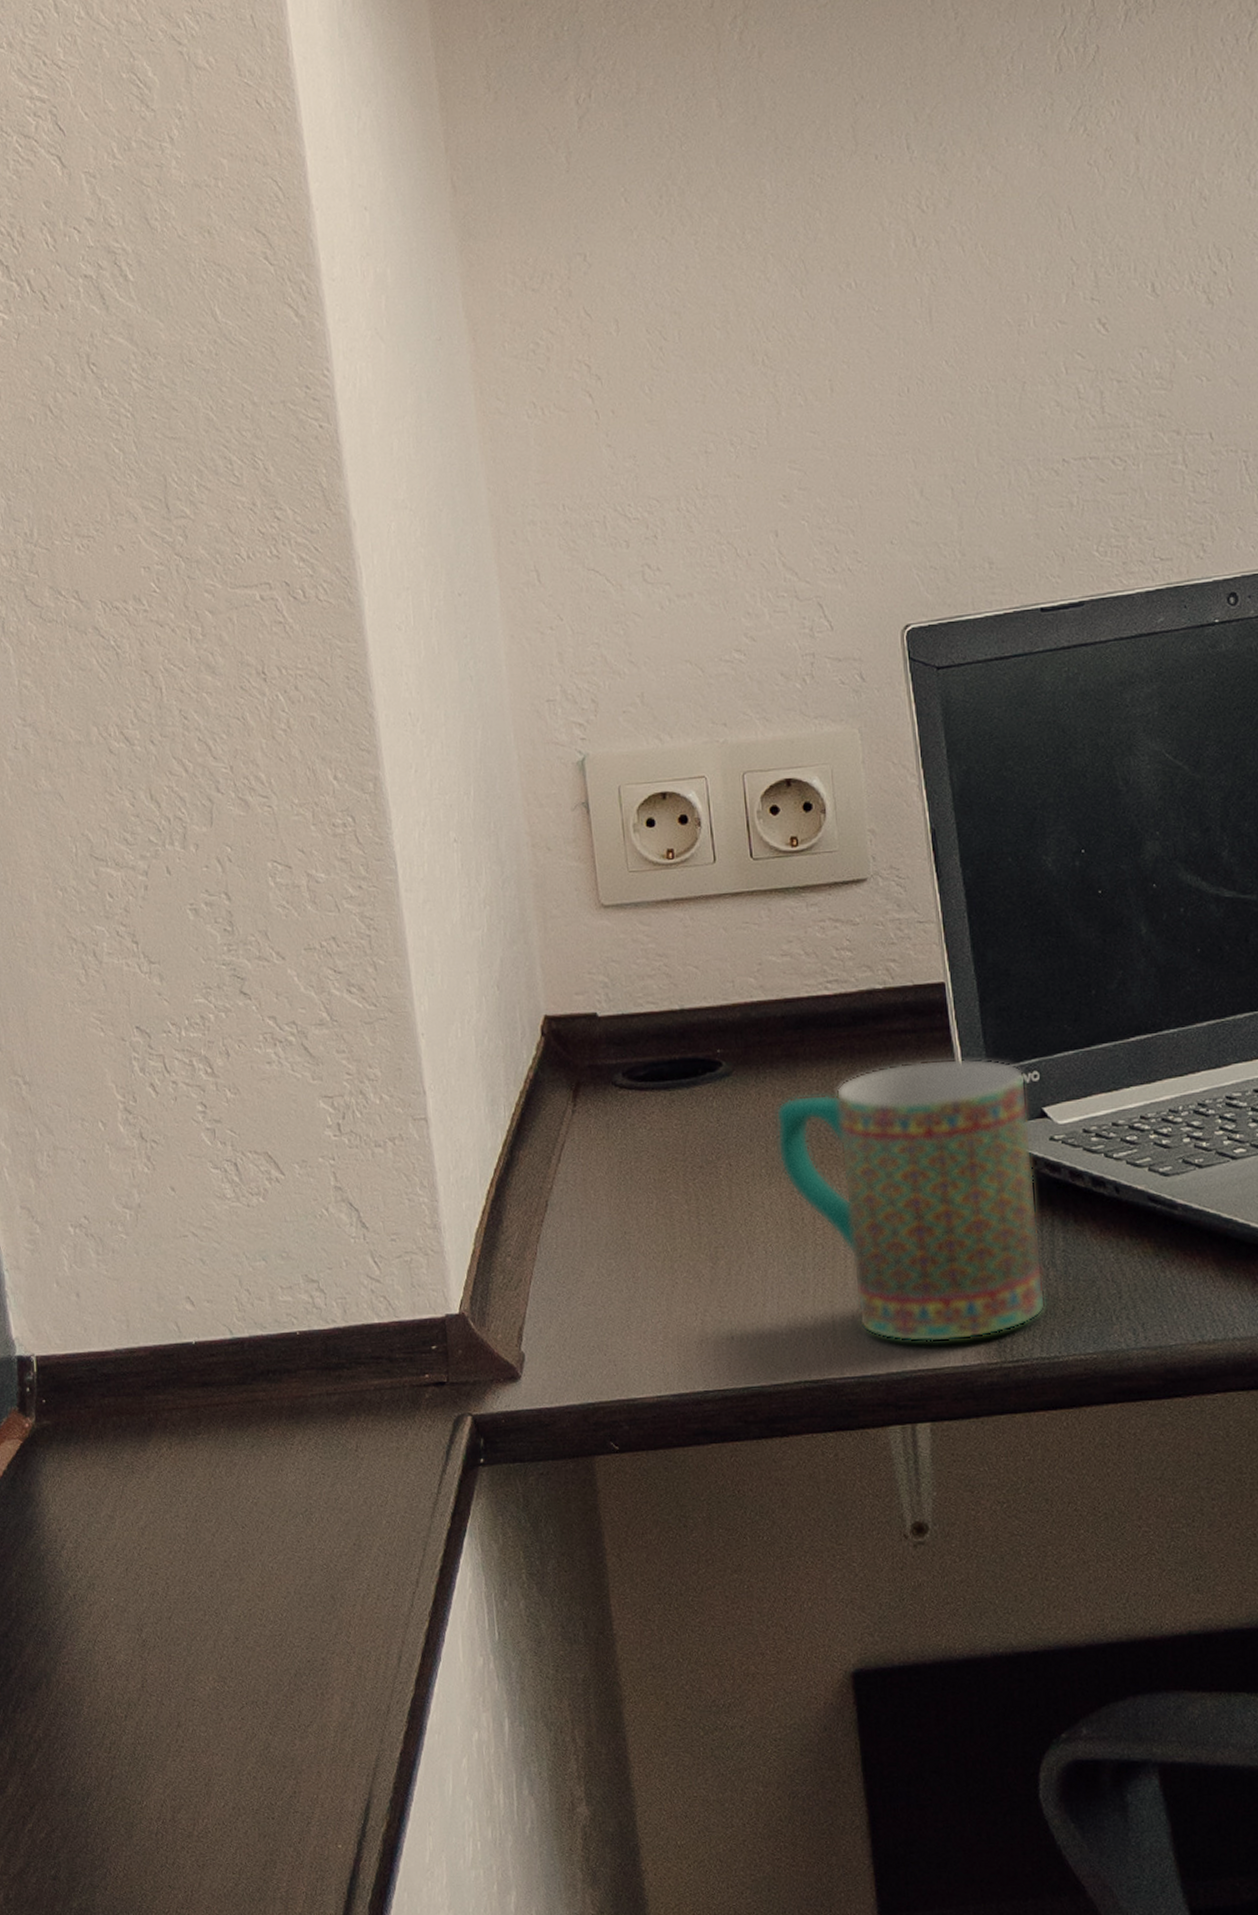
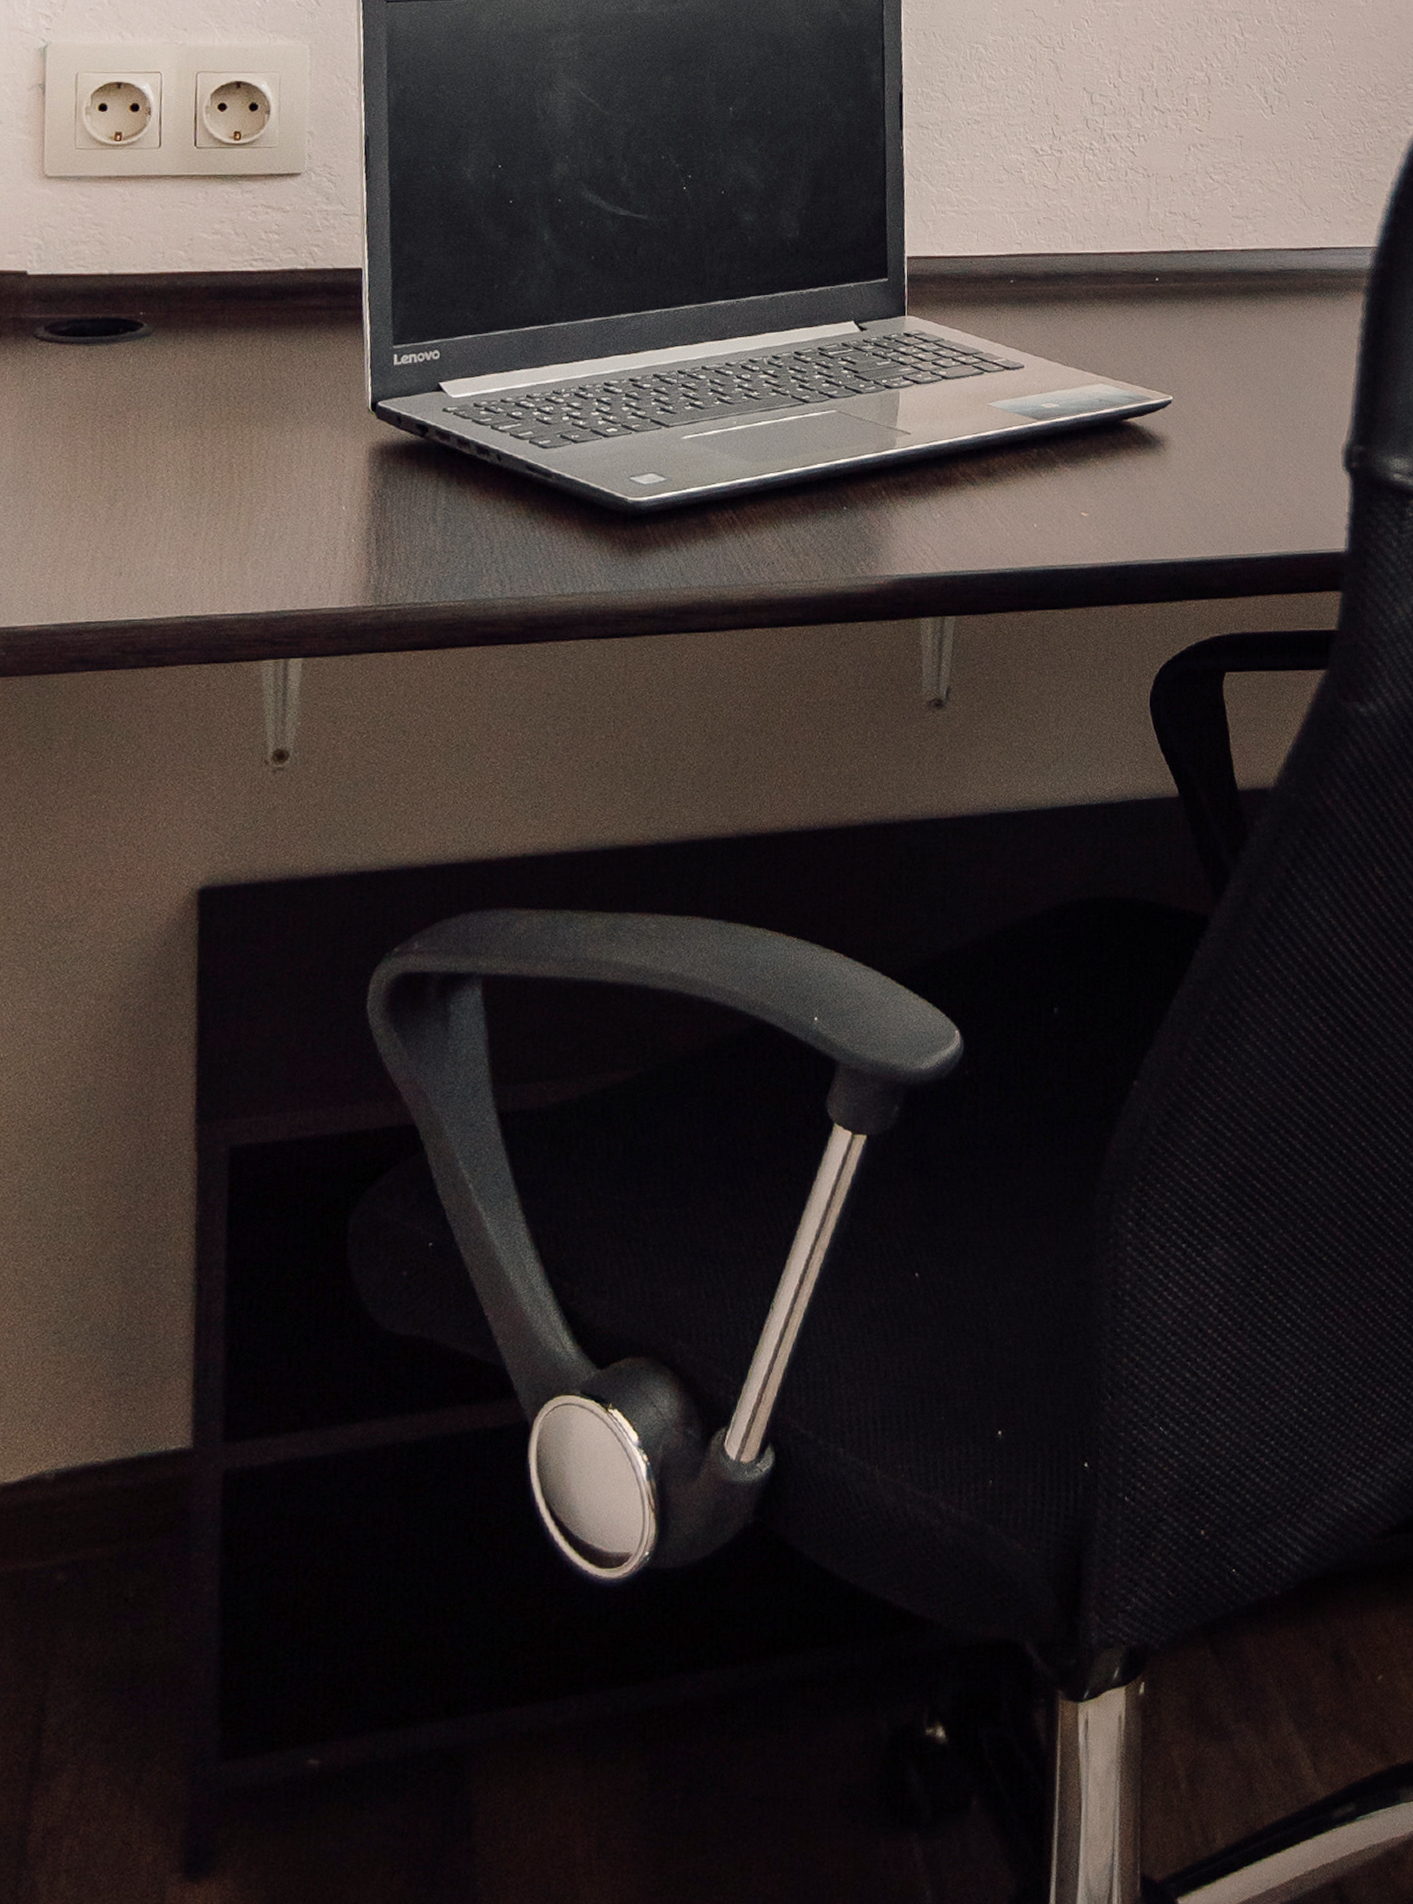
mug: present [775,1058,1046,1343] -> none [187,334,427,586]

